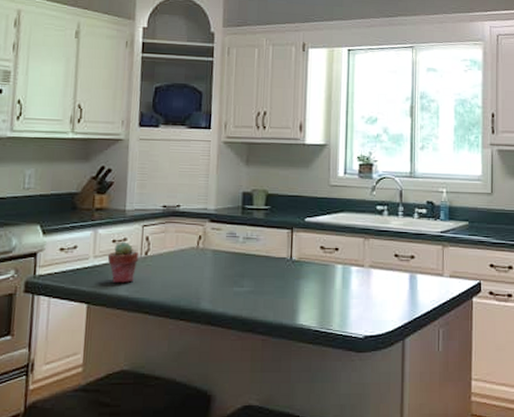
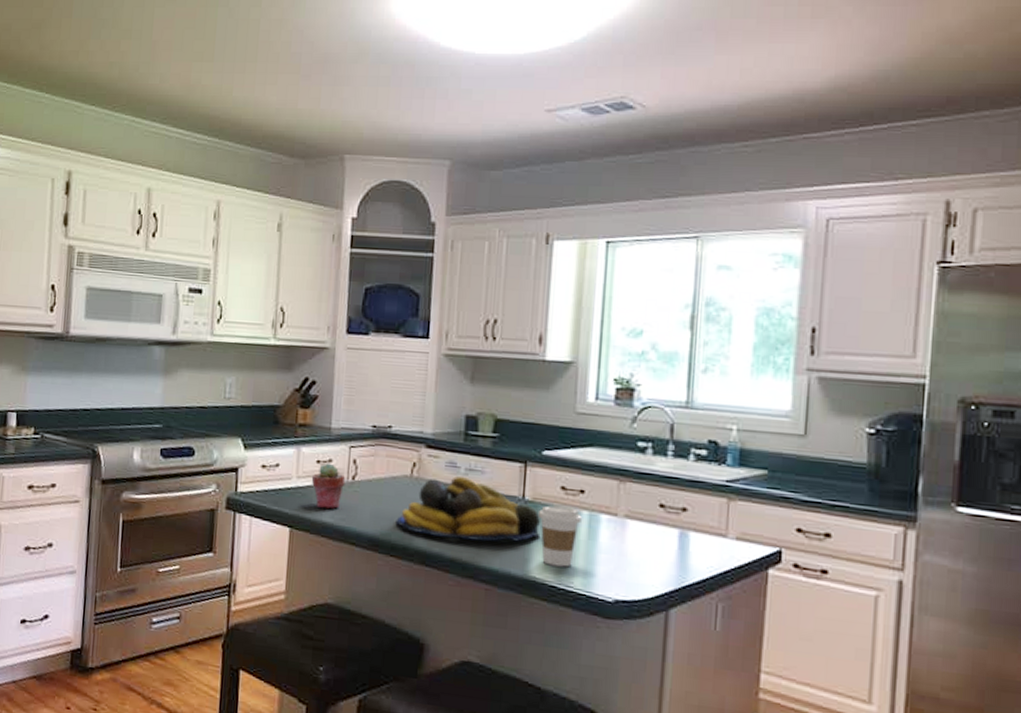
fruit bowl: none [184,244,306,300] -> present [396,475,541,542]
coffee cup: none [304,263,337,313] -> present [539,505,582,567]

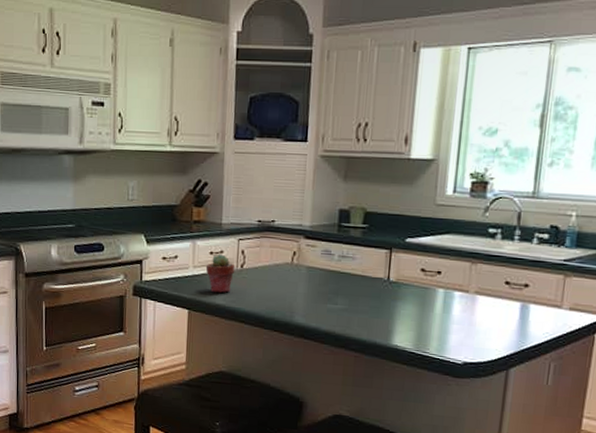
fruit bowl: present [396,475,541,542] -> none [278,262,402,317]
coffee cup: present [539,505,582,567] -> none [401,285,438,337]

